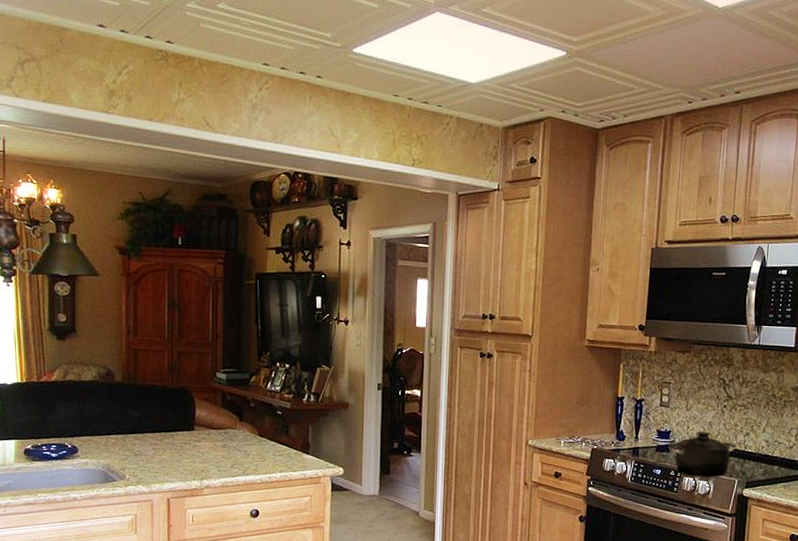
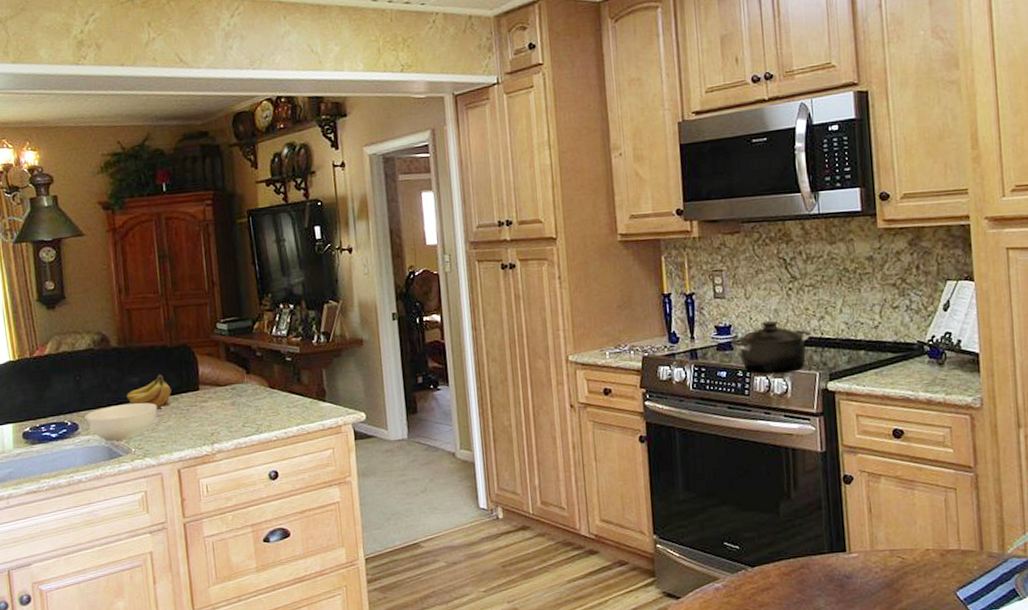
bowl: none [85,435,155,467] -> present [84,402,158,441]
fruit: none [126,412,168,443] -> present [126,375,172,410]

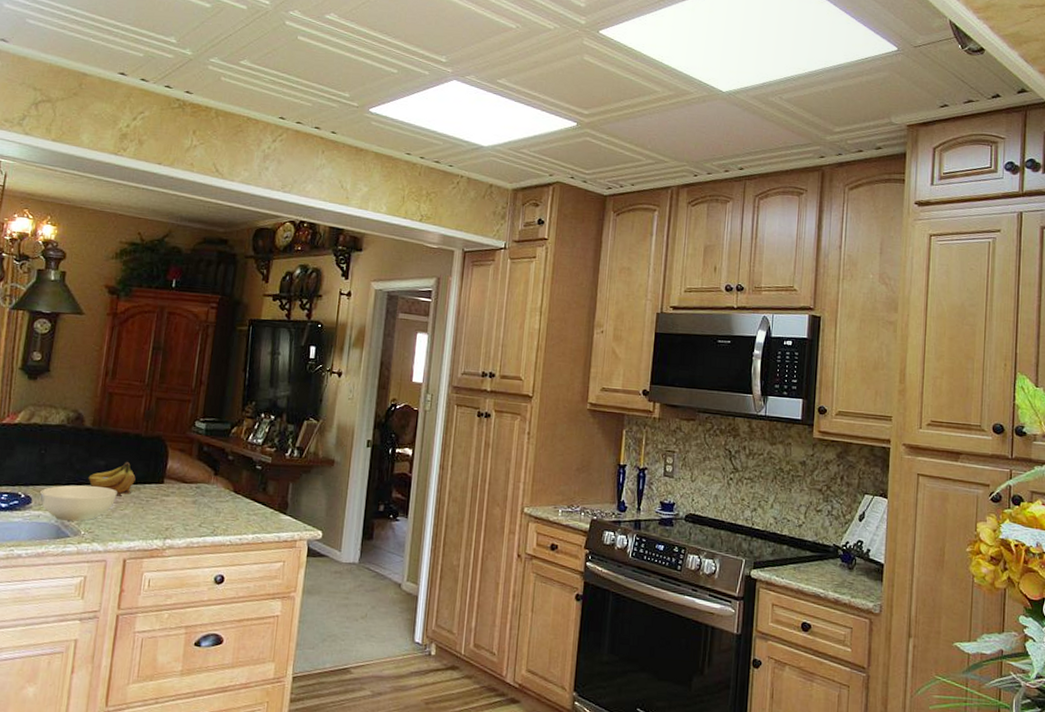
saucepan: present [731,320,811,375] -> none [672,504,744,557]

